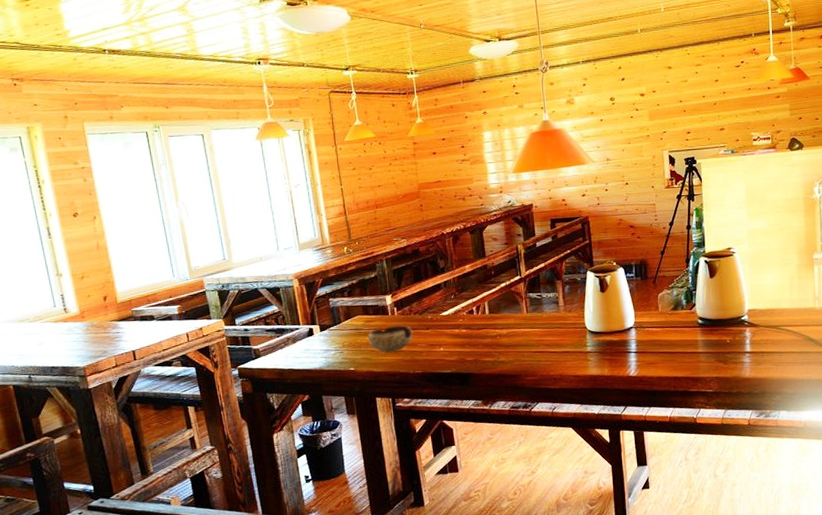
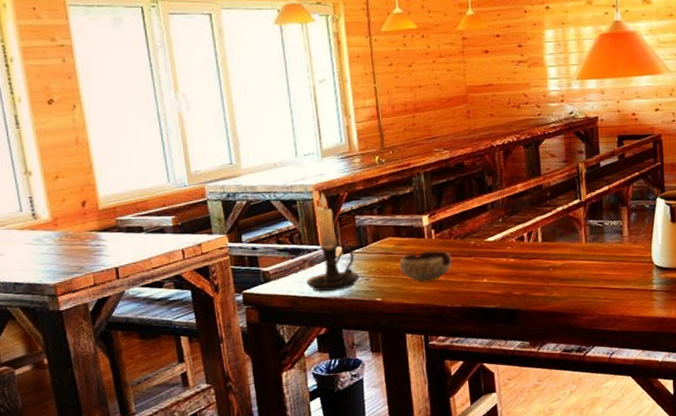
candle holder: none [291,280,335,365] -> present [307,193,360,292]

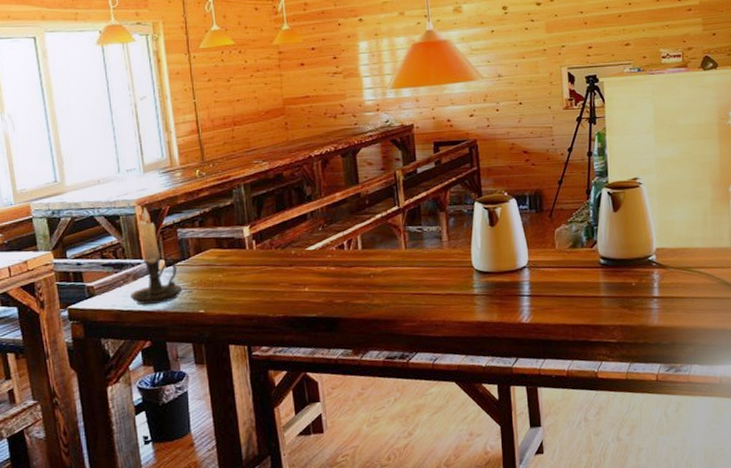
bowl: present [399,251,452,282] -> none [221,261,274,293]

